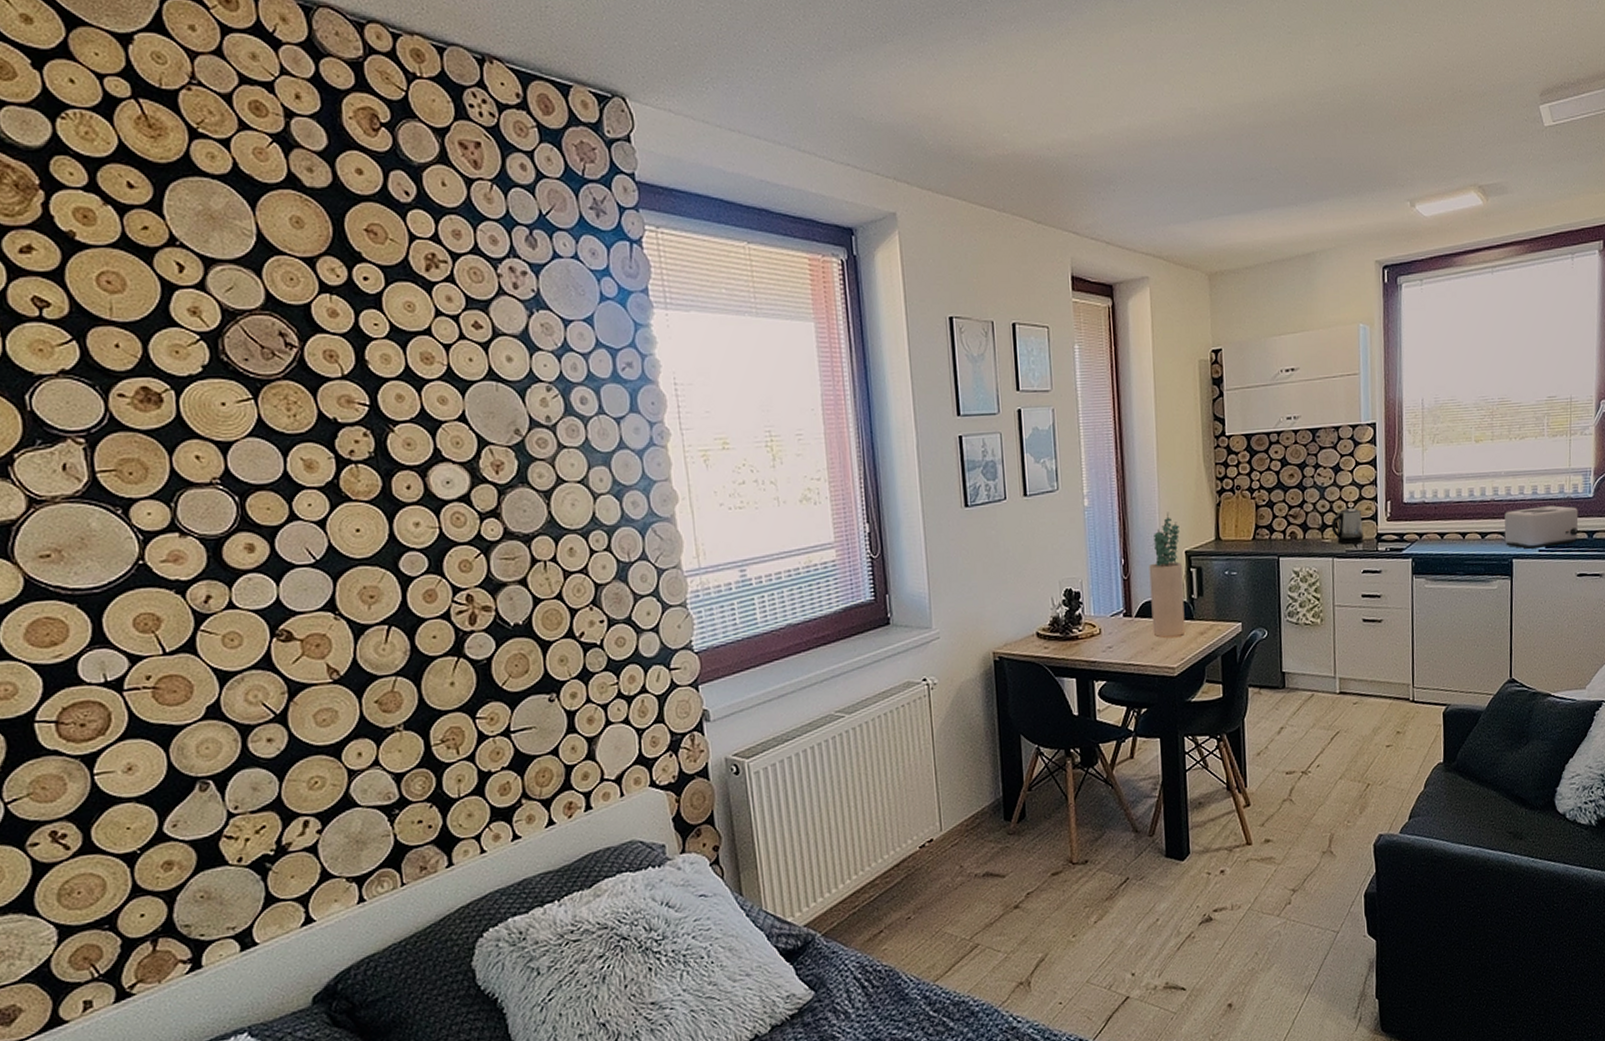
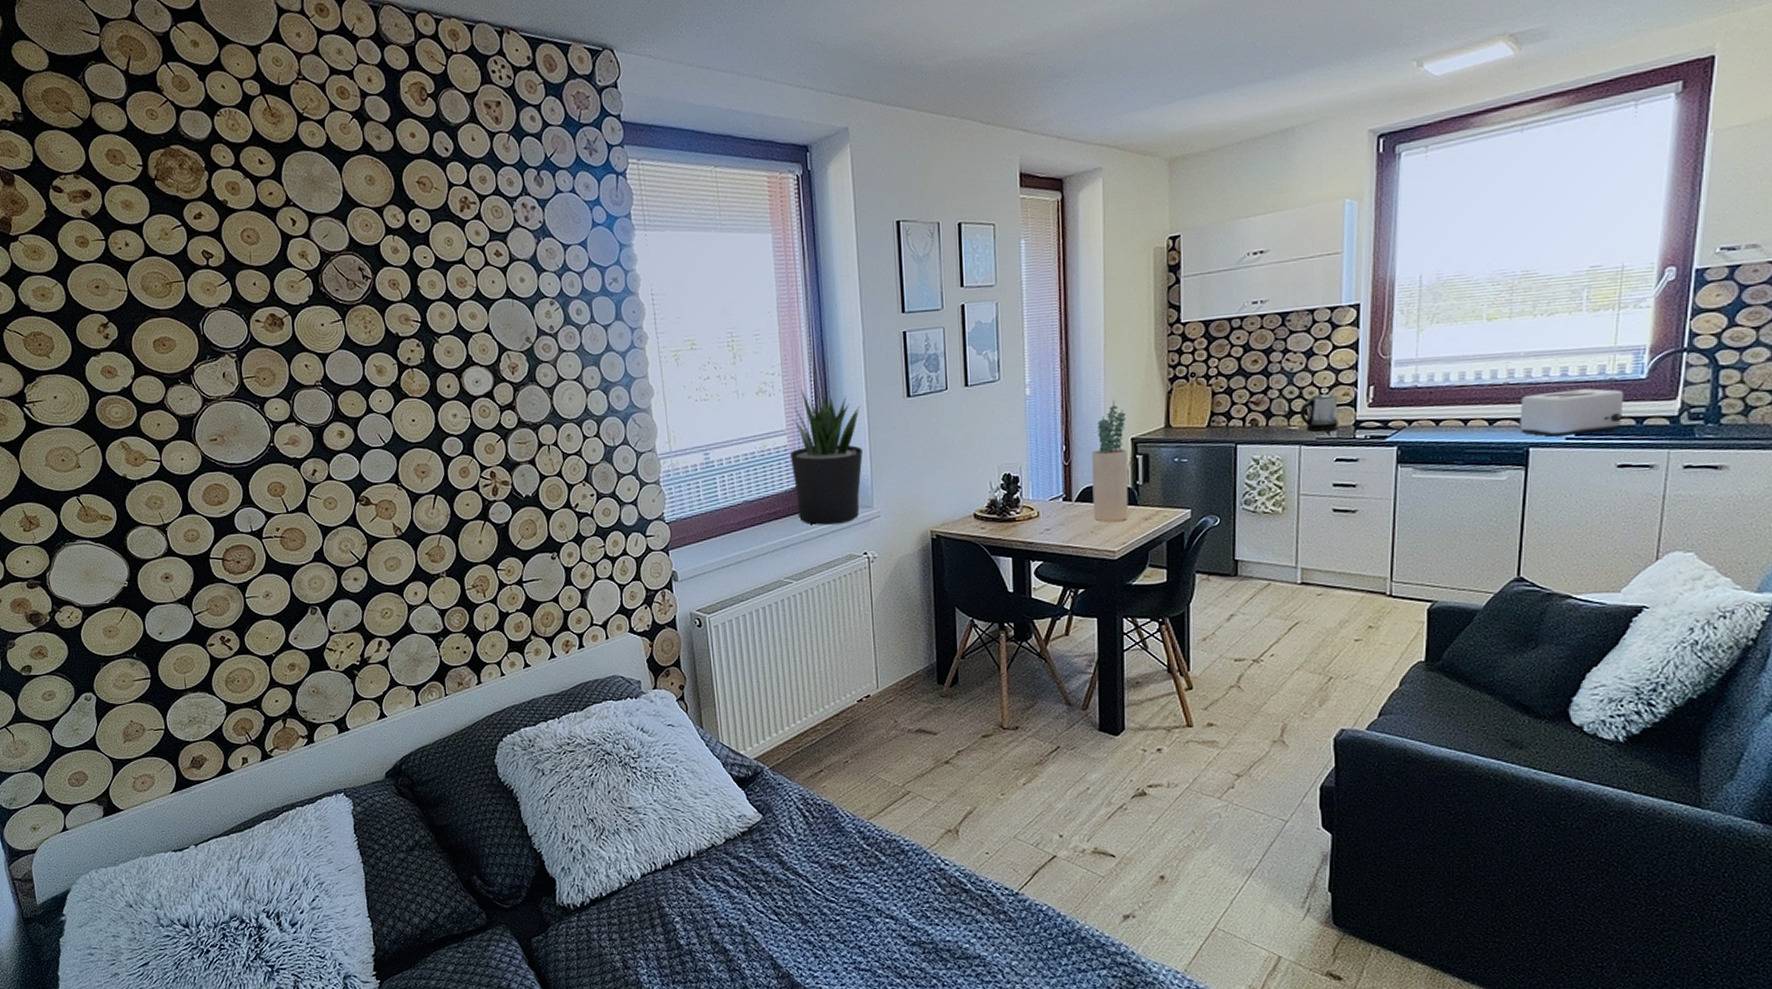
planter: none [838,497,919,651] -> present [789,389,863,526]

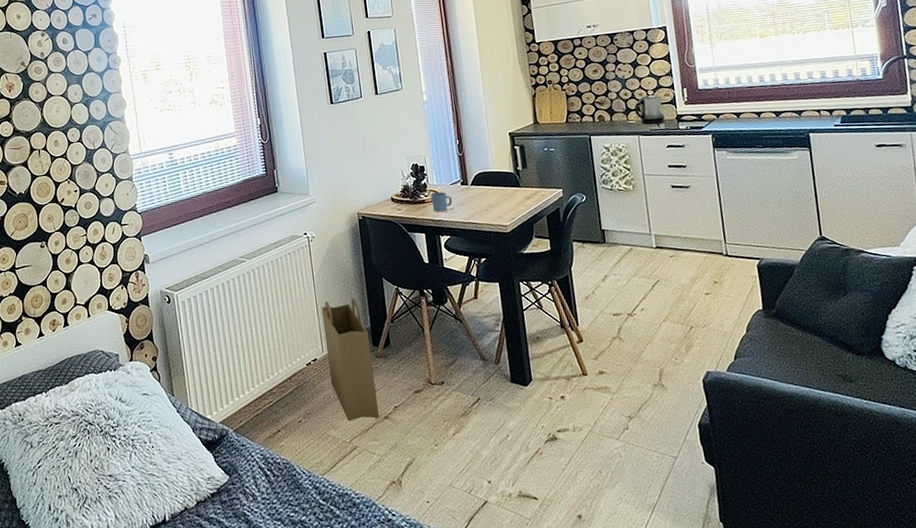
planter: present [789,389,863,526] -> none [239,99,299,212]
shopping bag: none [879,629,938,764] -> present [321,298,379,421]
mug: none [1023,508,1050,534] -> present [430,192,452,213]
vase: present [1091,400,1129,523] -> none [479,103,514,202]
toaster: present [1519,388,1624,437] -> none [796,87,872,124]

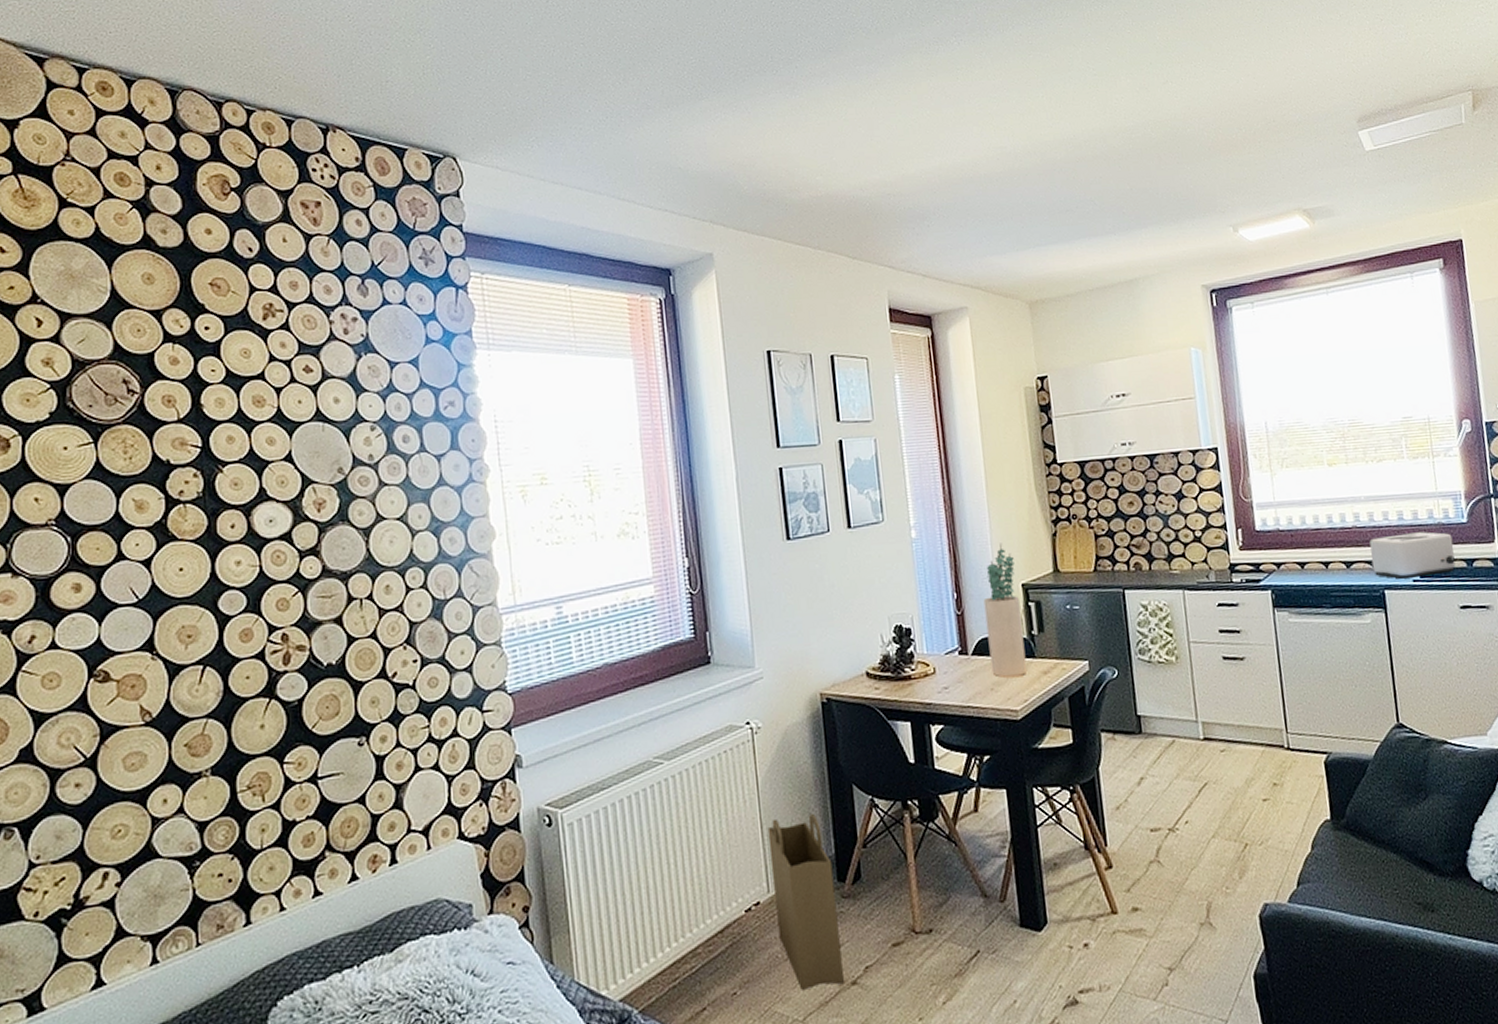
mug: present [430,192,452,213] -> none [919,664,947,693]
vase: none [479,103,514,202] -> present [983,543,1028,678]
kettle: present [634,95,666,125] -> none [1178,537,1216,576]
toaster: none [796,87,872,124] -> present [1369,532,1456,579]

